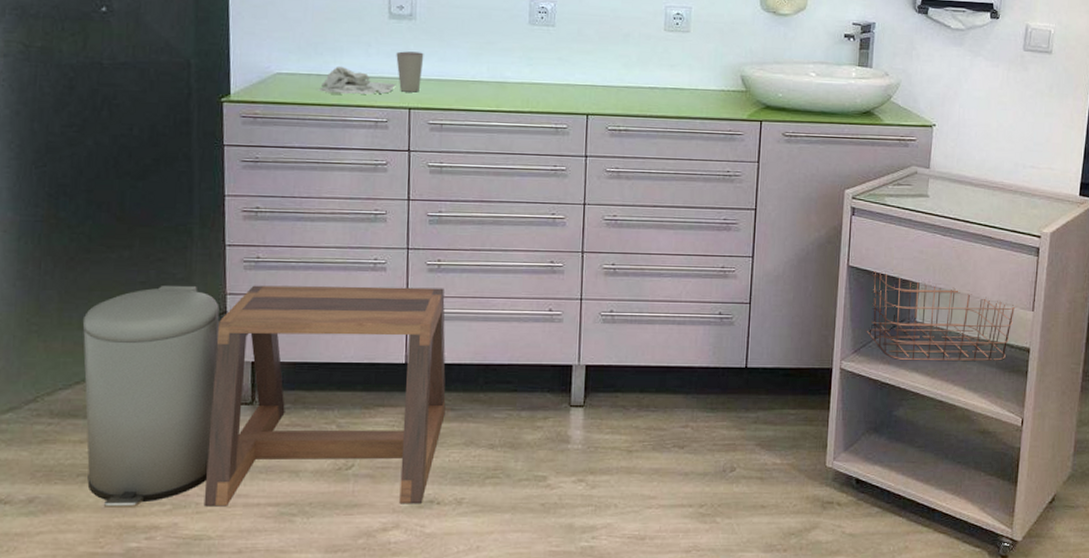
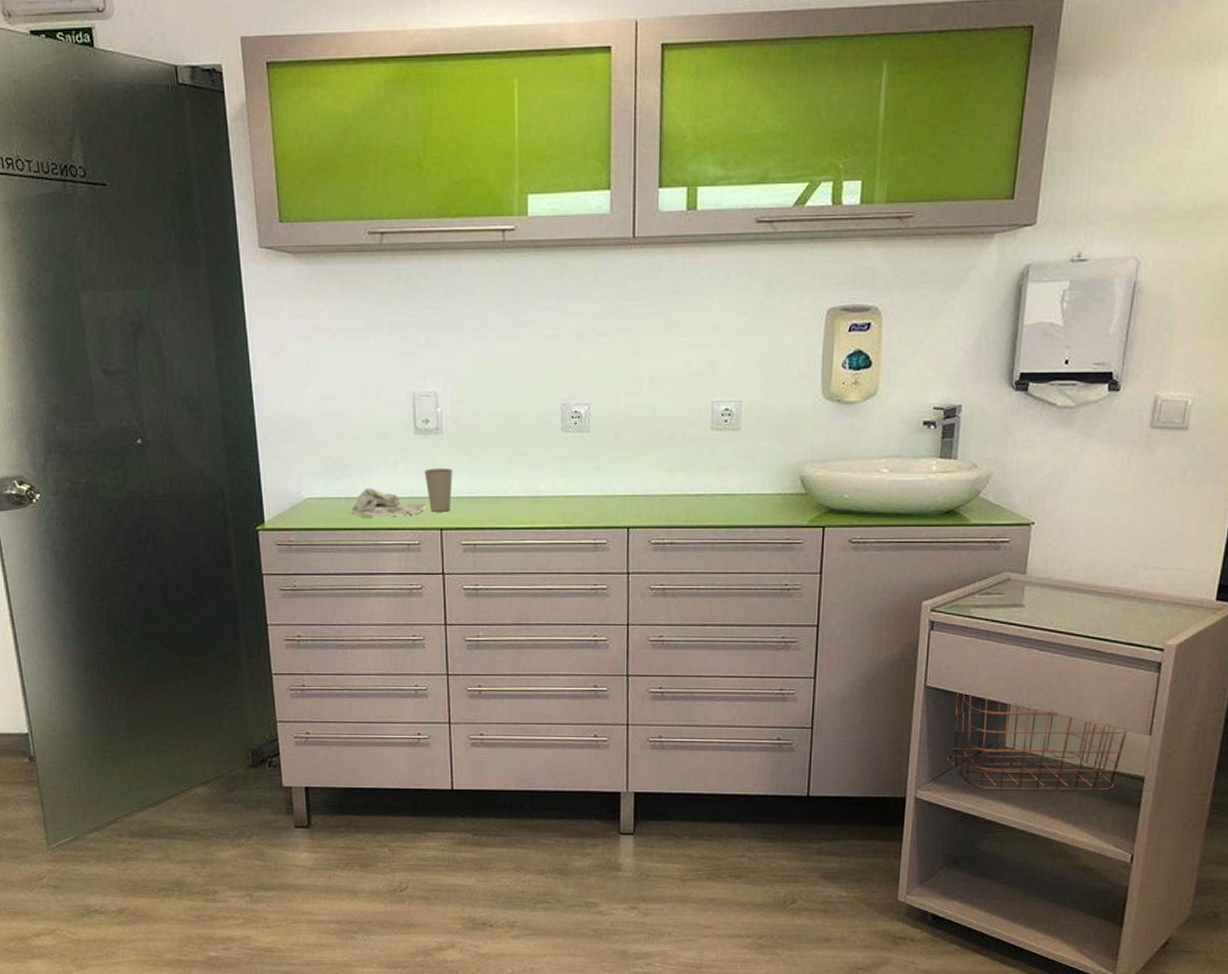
pedal bin: present [82,285,220,509] -> none [149,713,274,921]
stool: present [203,285,446,507] -> none [271,713,493,925]

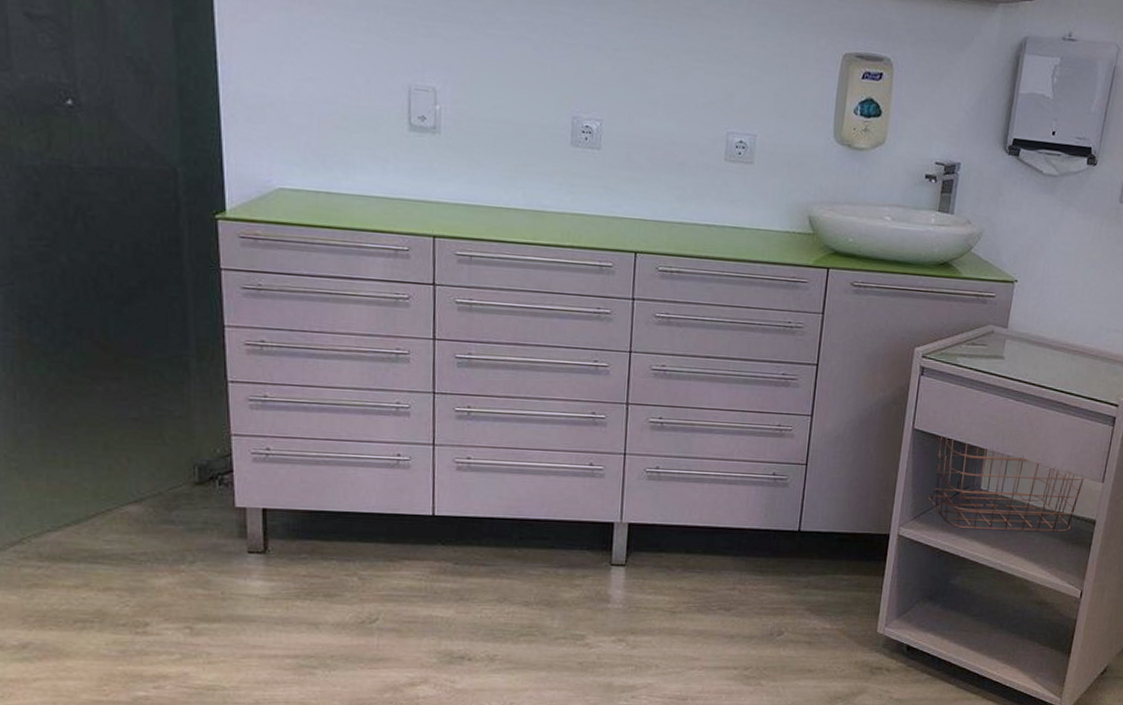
tissue: present [348,487,426,519] -> none [327,183,418,218]
cup: present [424,468,453,512] -> none [418,170,450,218]

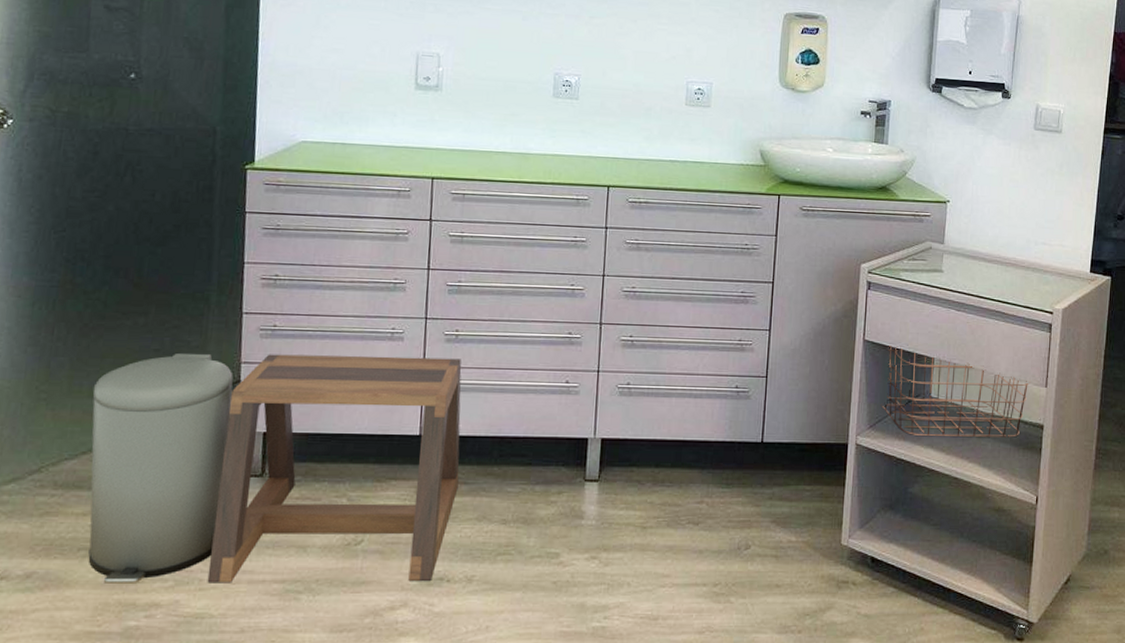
pedal bin: none [68,423,225,657] -> present [88,353,234,585]
stool: none [216,426,477,659] -> present [207,354,462,583]

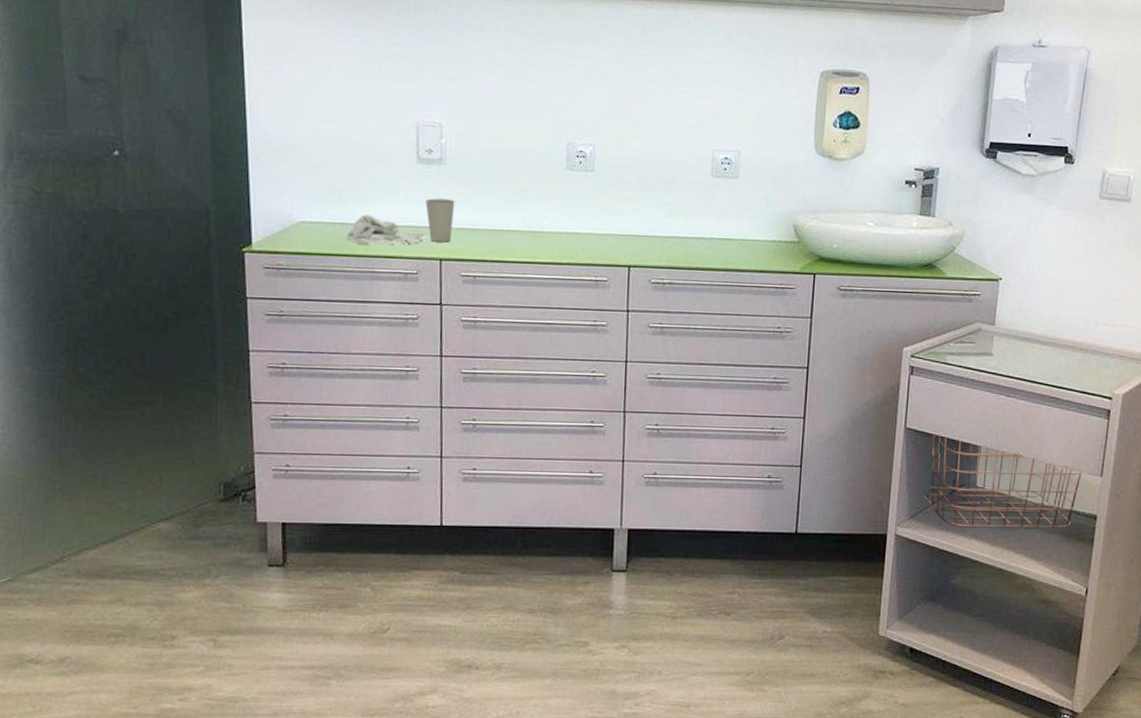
pedal bin: present [88,353,234,585] -> none [107,443,248,670]
stool: present [207,354,462,583] -> none [237,444,483,669]
tissue: none [341,135,420,164] -> present [343,214,426,246]
cup: none [421,121,449,162] -> present [425,198,455,243]

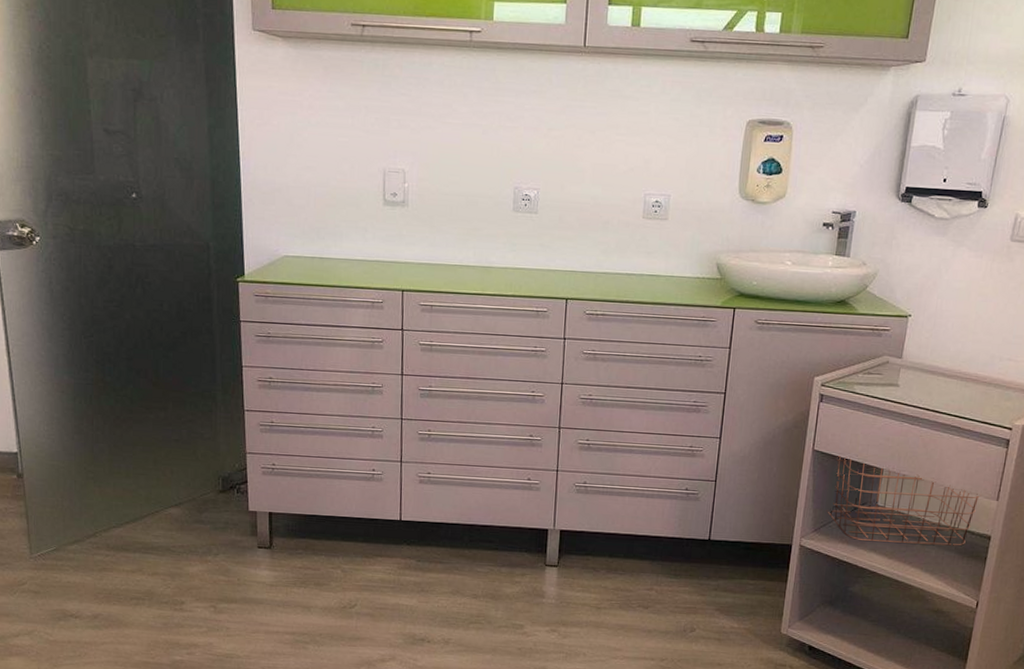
tissue: present [343,214,426,246] -> none [320,249,390,277]
cup: present [425,198,455,243] -> none [390,236,416,276]

